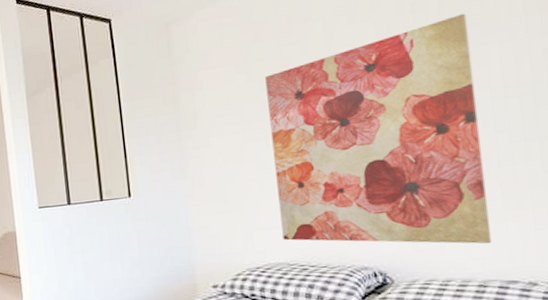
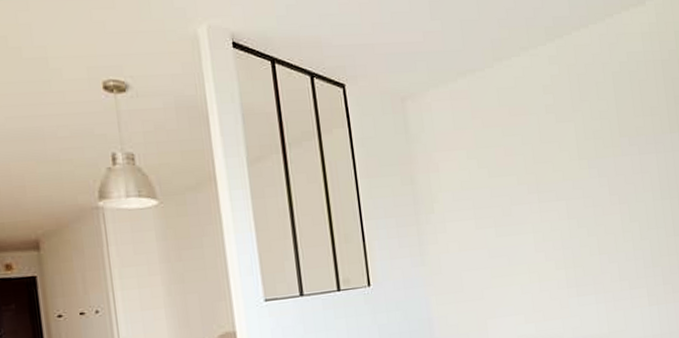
wall art: present [265,13,493,244] -> none [493,125,659,328]

